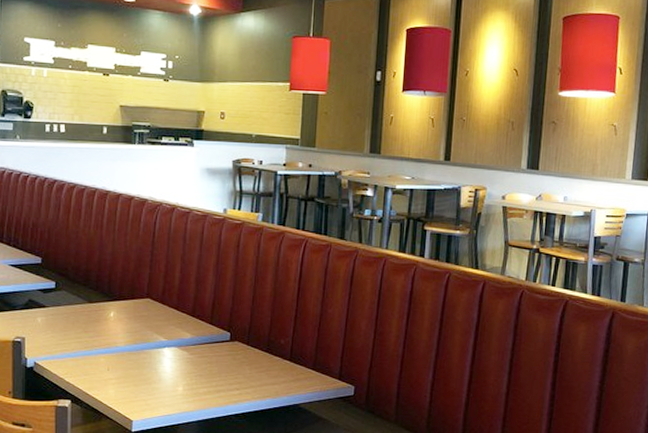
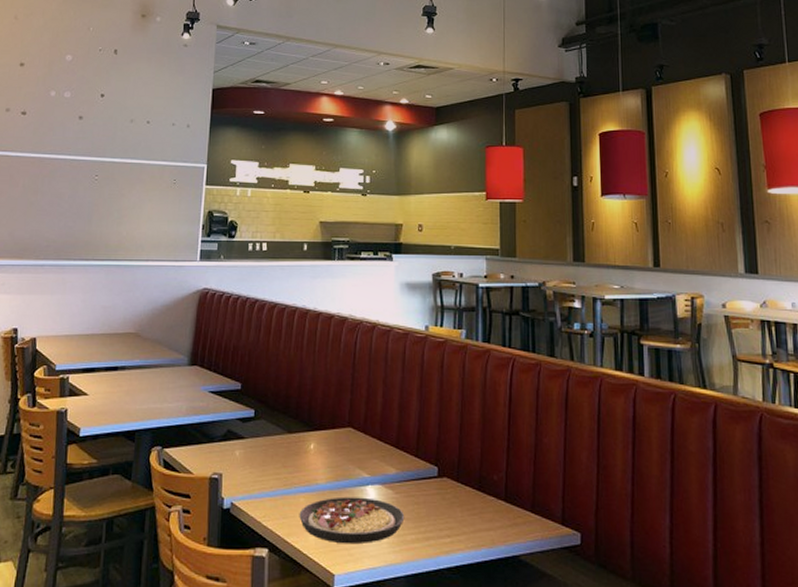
plate: none [99,357,198,396] -> present [299,496,405,544]

